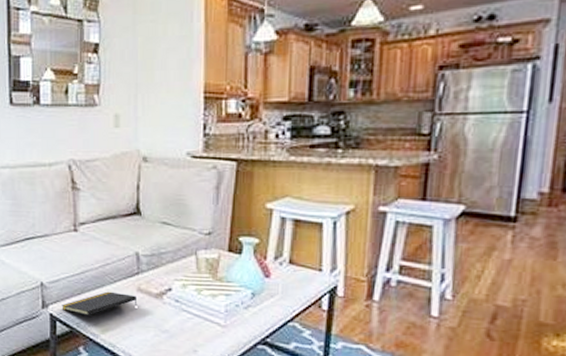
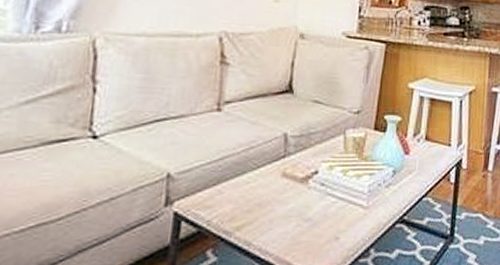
notepad: present [61,291,138,315] -> none [190,179,281,210]

